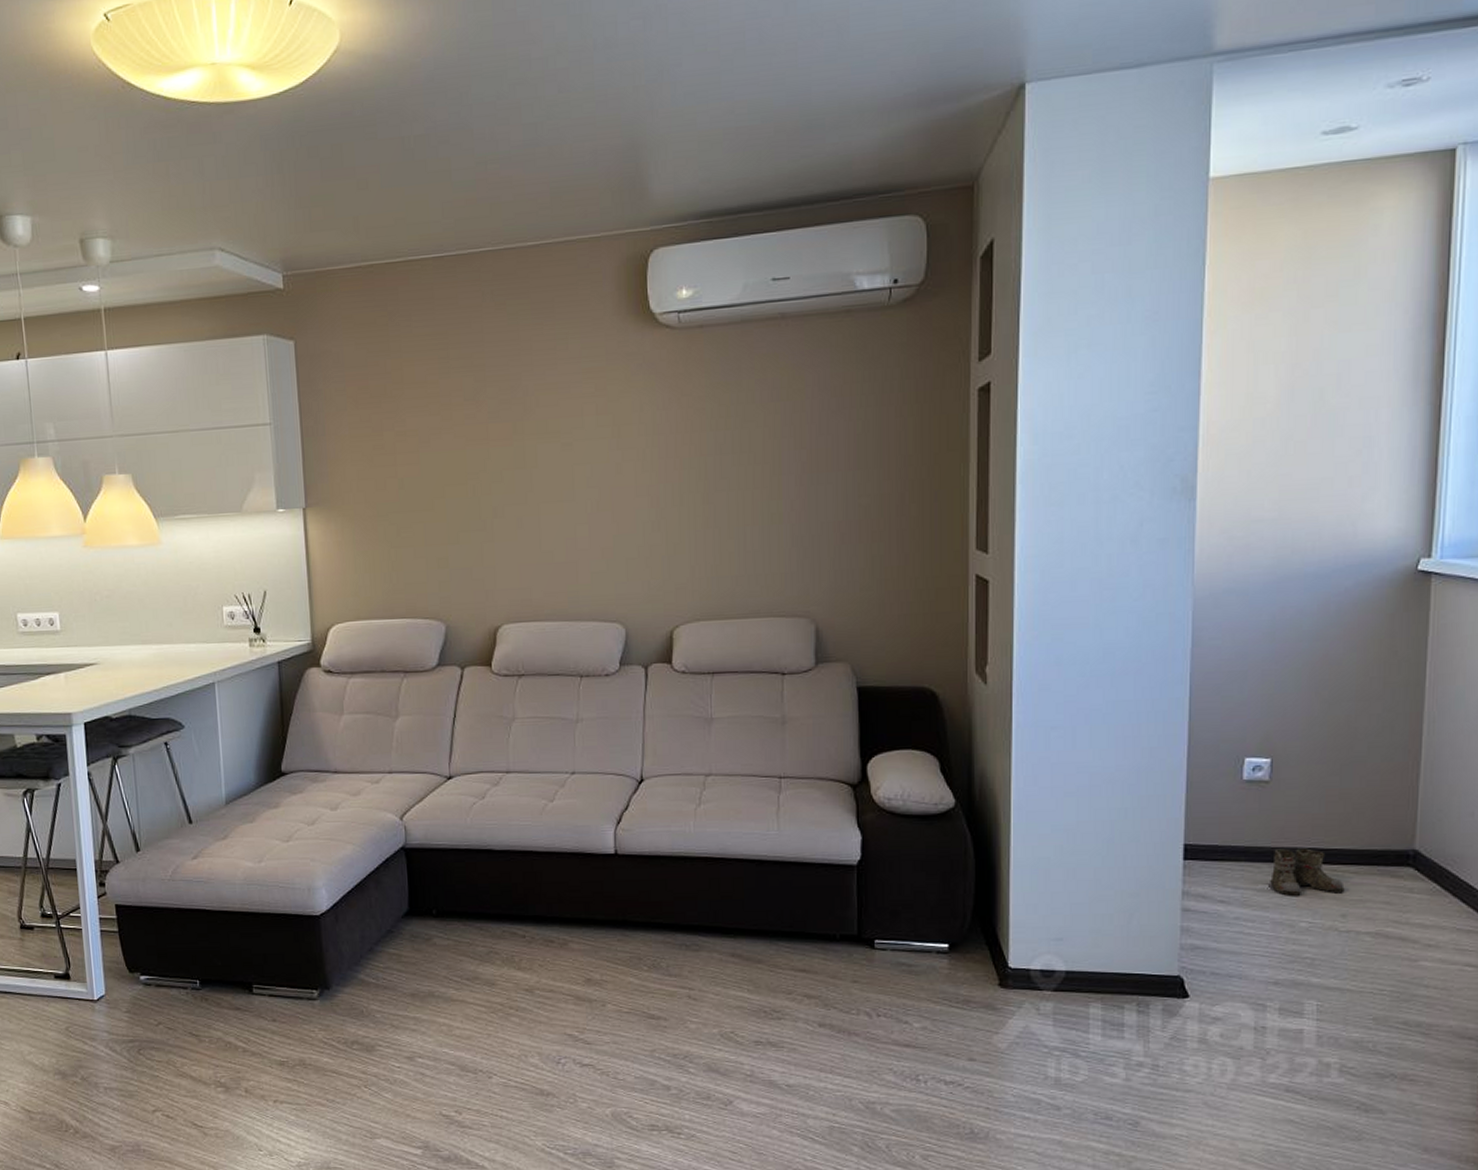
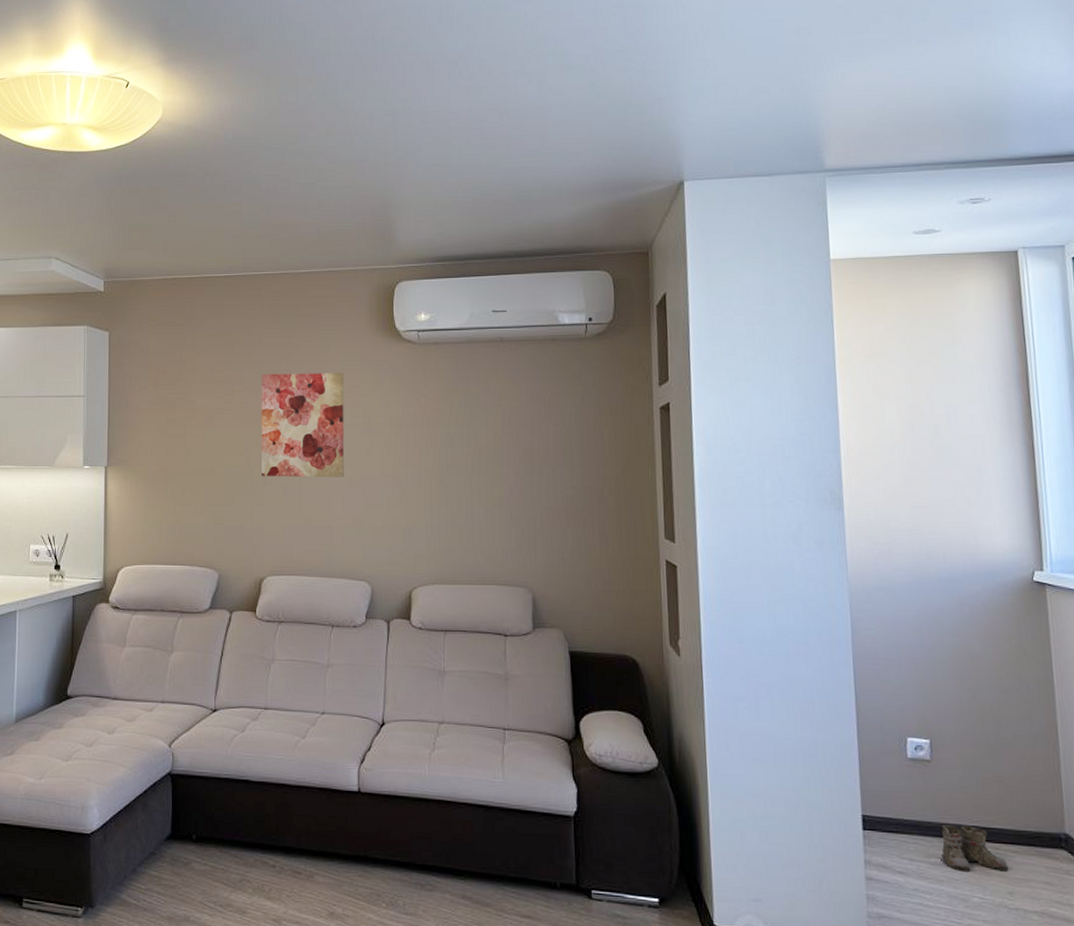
wall art: none [485,372,591,507] -> present [261,373,345,477]

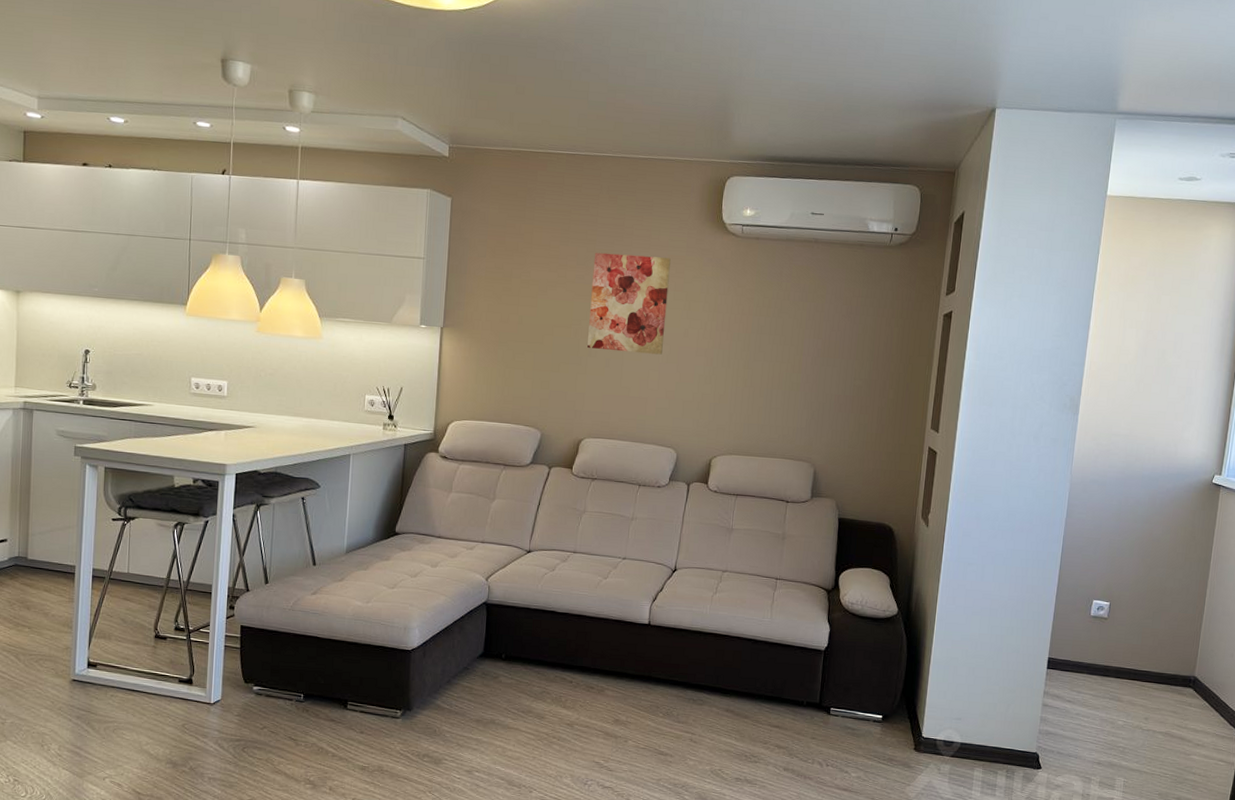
boots: present [941,825,1009,871] -> none [1100,667,1149,703]

